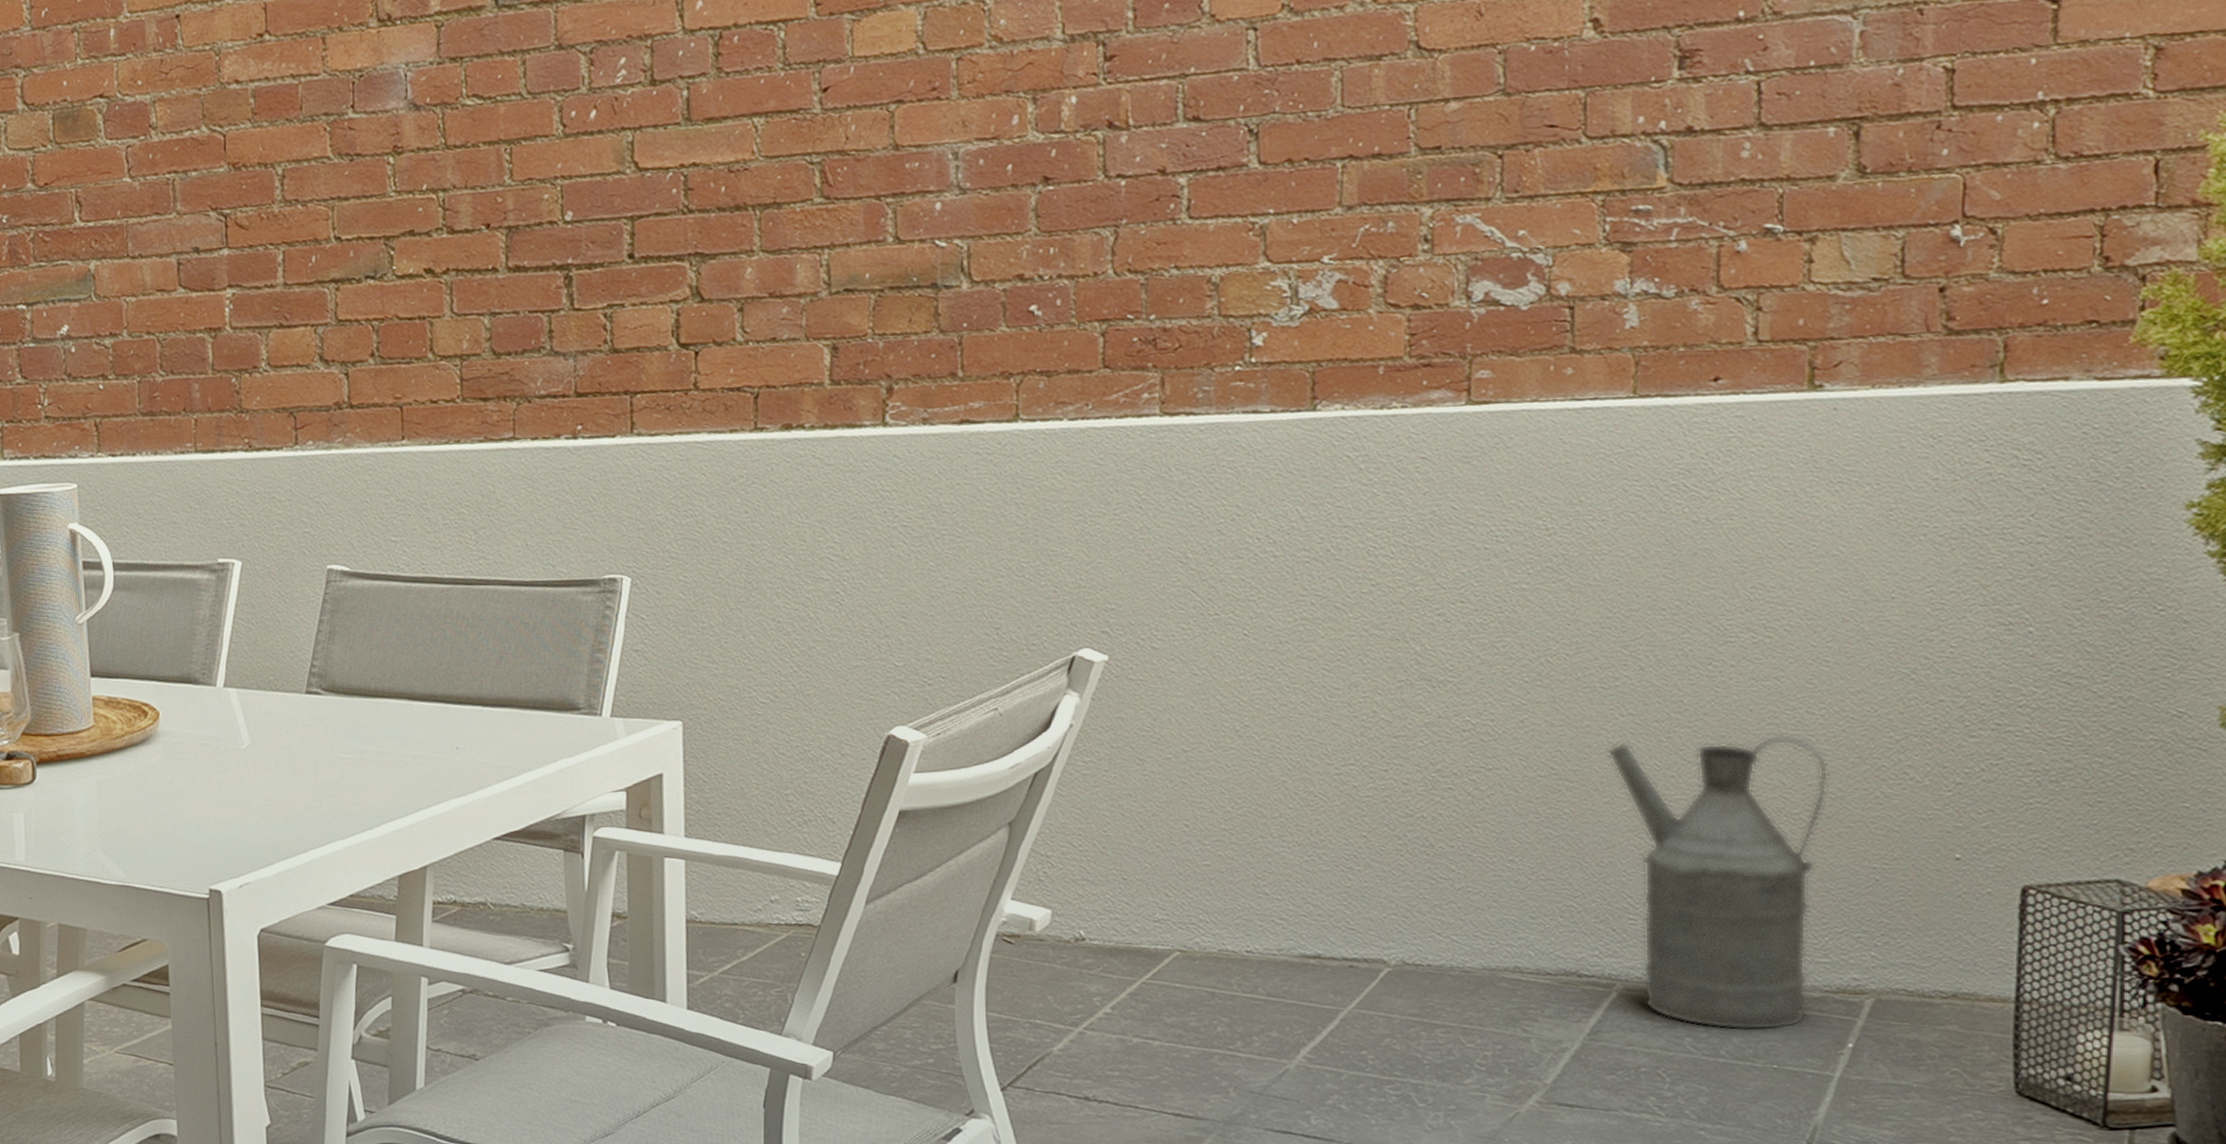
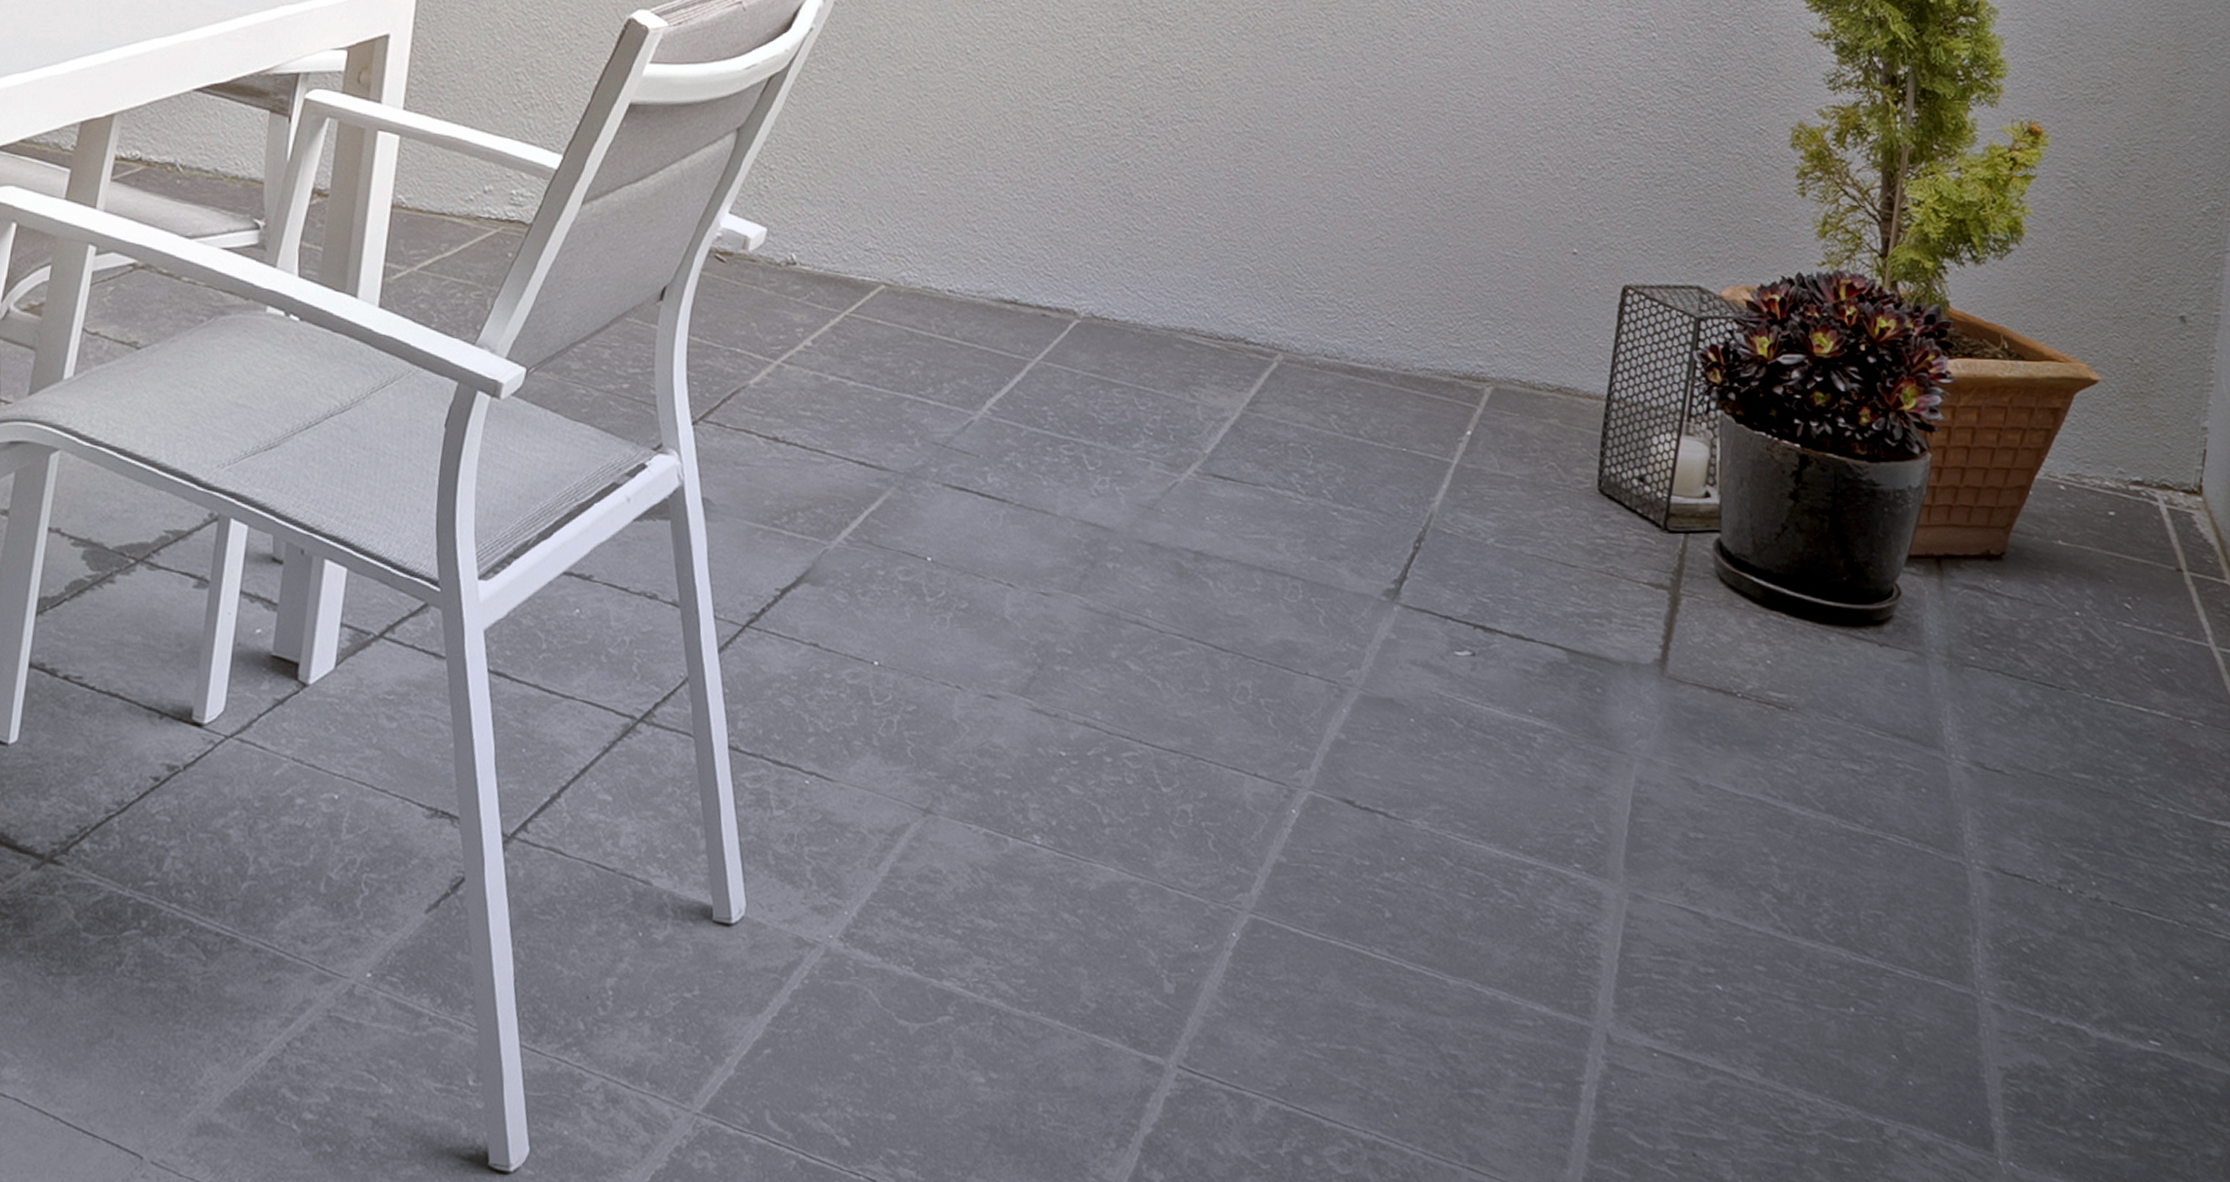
watering can: present [1607,733,1829,1031] -> none [1295,105,1480,413]

